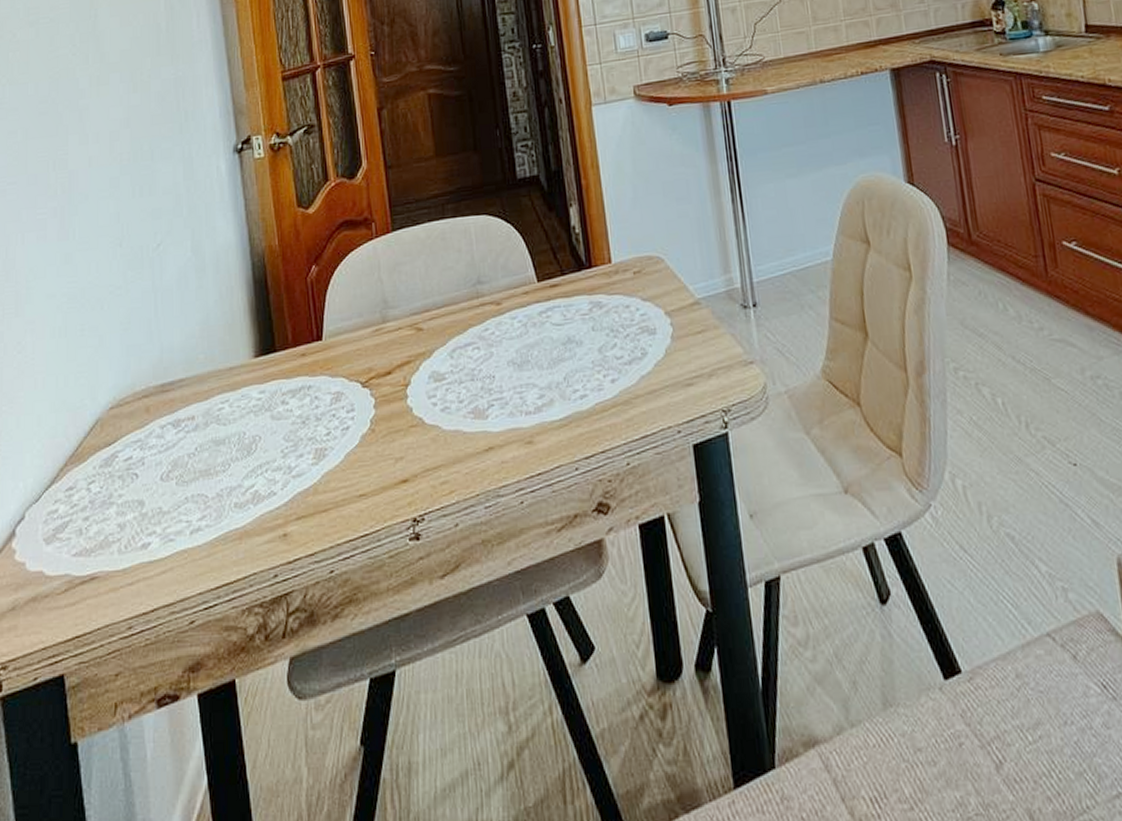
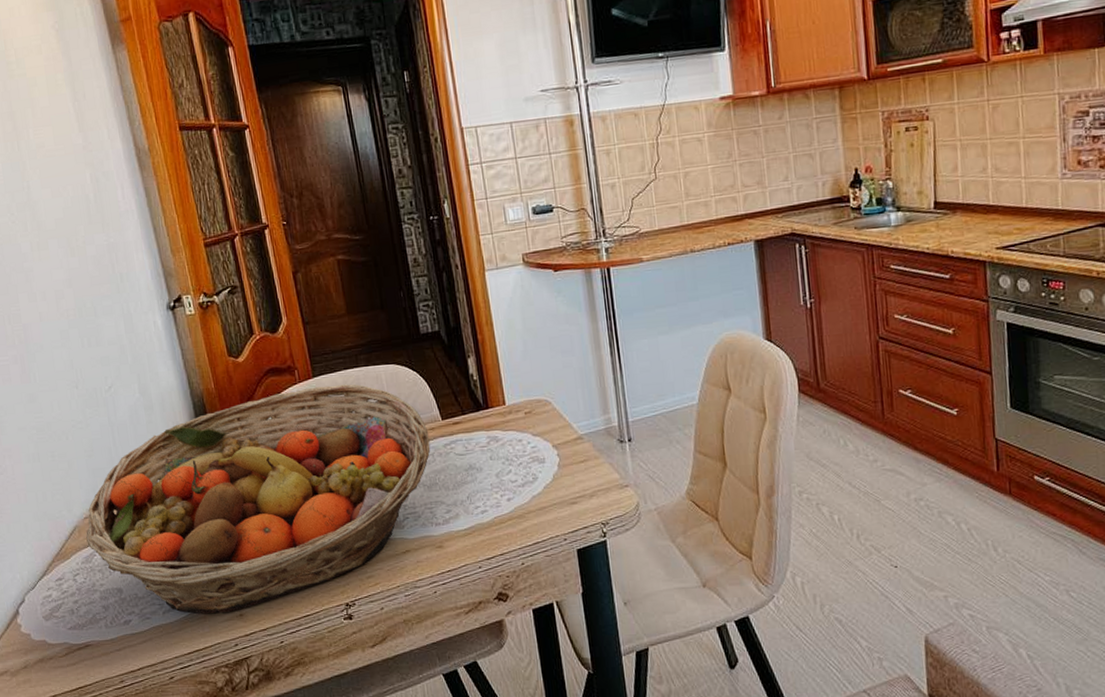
fruit basket: none [109,239,523,535] -> present [86,384,431,614]

